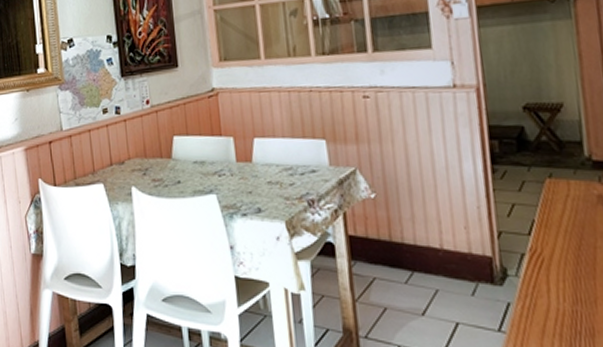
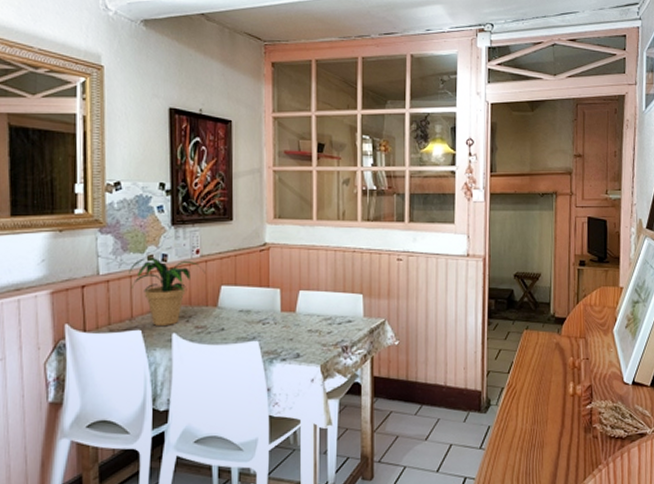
potted plant: none [87,111,157,179] -> present [129,258,205,326]

